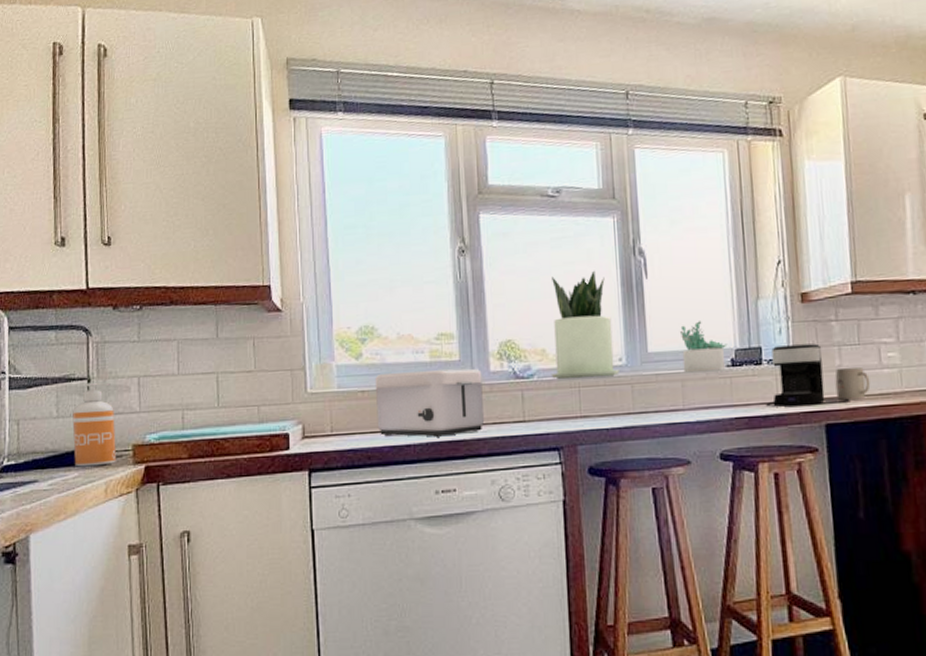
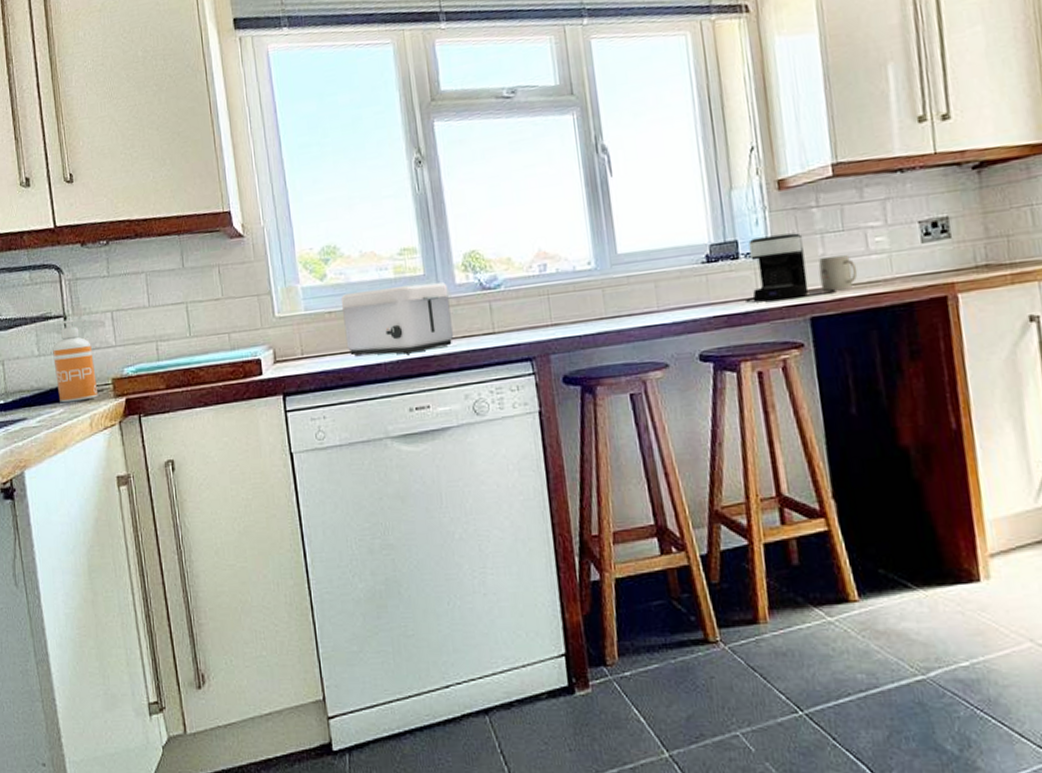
planter: present [550,270,621,380] -> none [512,171,590,289]
succulent plant: present [679,321,728,373] -> none [649,217,701,273]

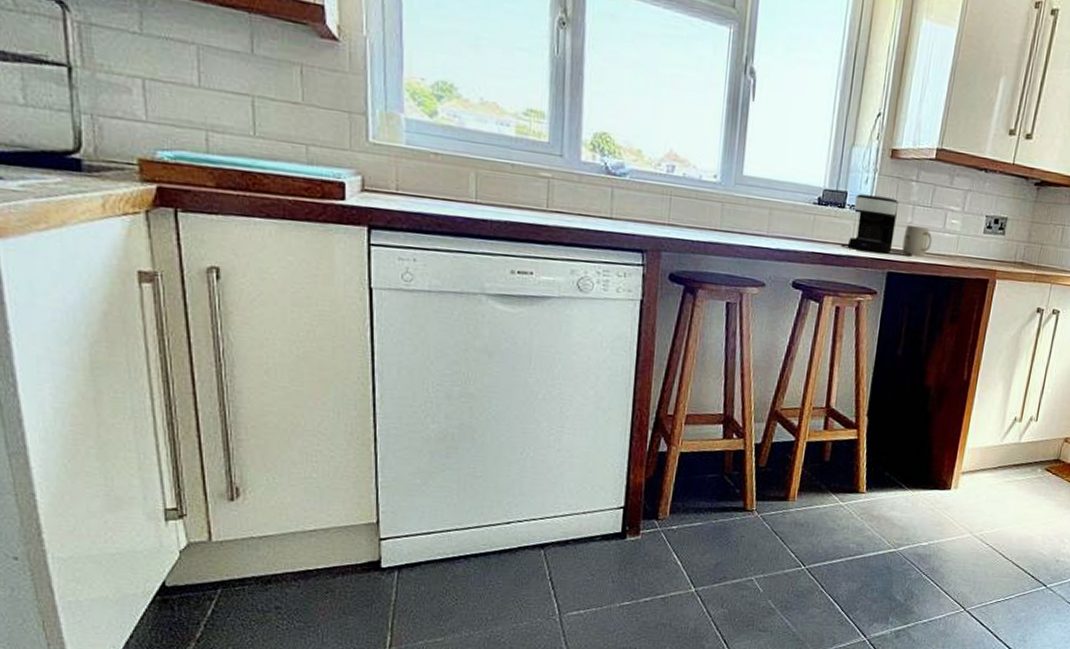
soap dispenser: present [52,319,99,403] -> none [48,70,117,176]
toaster: present [340,282,453,357] -> none [450,139,572,220]

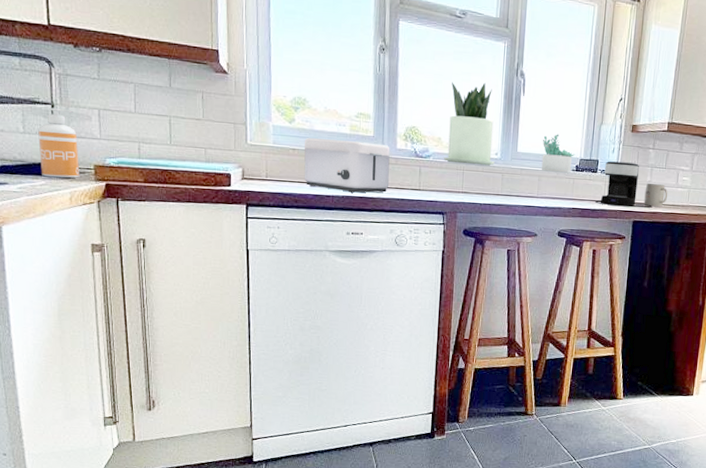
soap dispenser: none [48,70,117,176] -> present [38,107,80,178]
toaster: none [450,139,572,220] -> present [304,138,390,193]
planter: none [644,76,714,192] -> present [443,82,496,166]
succulent plant: none [773,154,818,207] -> present [541,134,575,173]

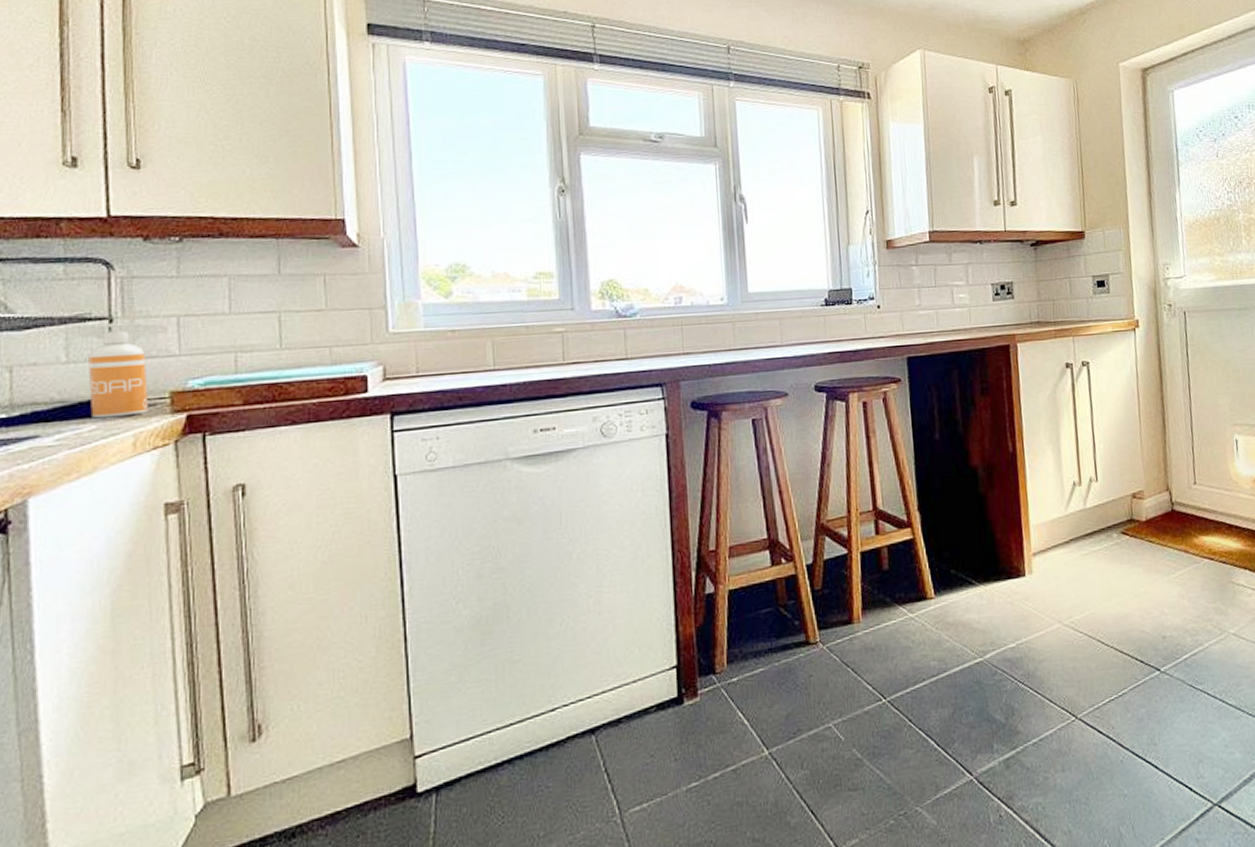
toaster: present [304,138,390,193] -> none [466,307,585,377]
planter: present [443,82,496,166] -> none [653,214,722,319]
succulent plant: present [541,134,575,173] -> none [777,264,822,312]
coffee maker: present [595,161,652,208] -> none [856,286,928,343]
mug: present [644,184,668,208] -> none [915,307,945,336]

